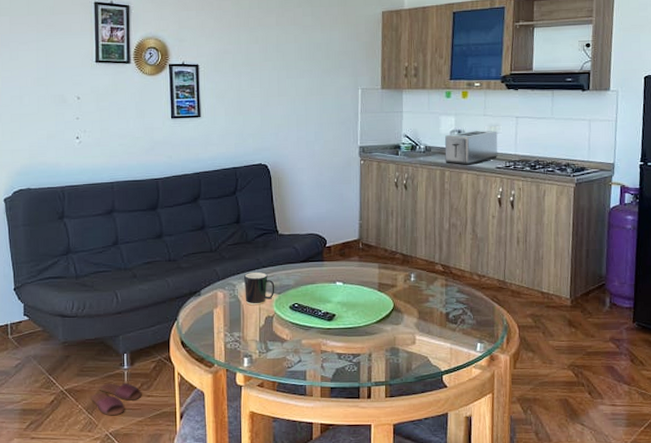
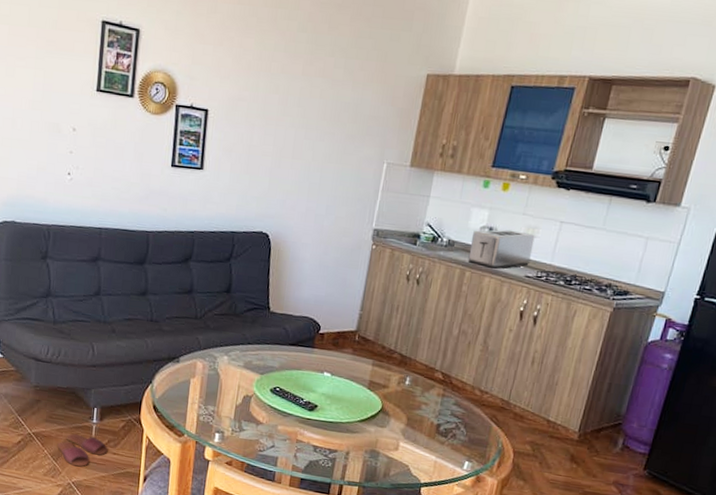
mug: present [244,271,275,306] -> none [225,346,259,383]

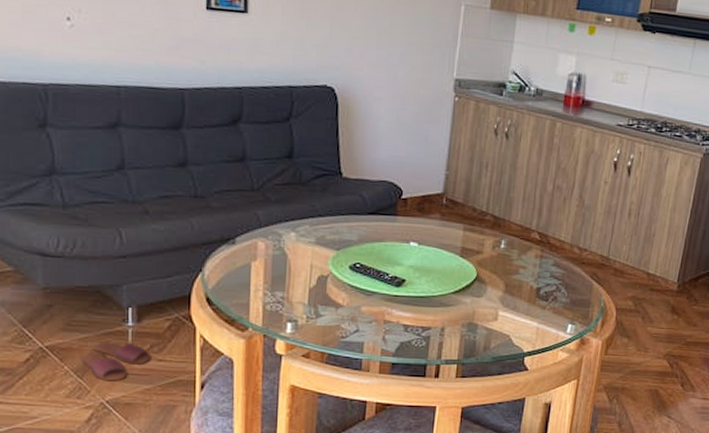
toaster: present [468,229,535,270] -> none [558,76,624,119]

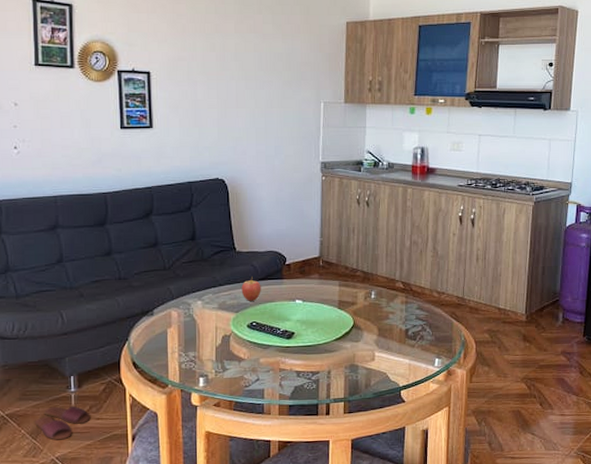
fruit: none [345,208,370,238] -> present [241,276,261,301]

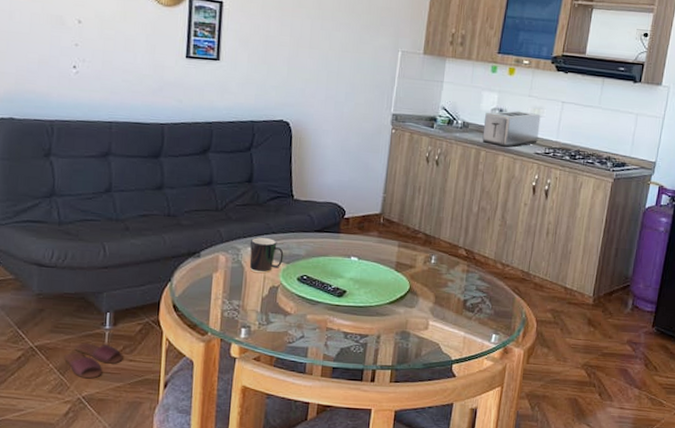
mug: none [200,290,232,325] -> present [249,237,284,274]
fruit: present [241,276,261,301] -> none [295,226,316,253]
toaster: none [407,147,460,184] -> present [482,110,541,148]

